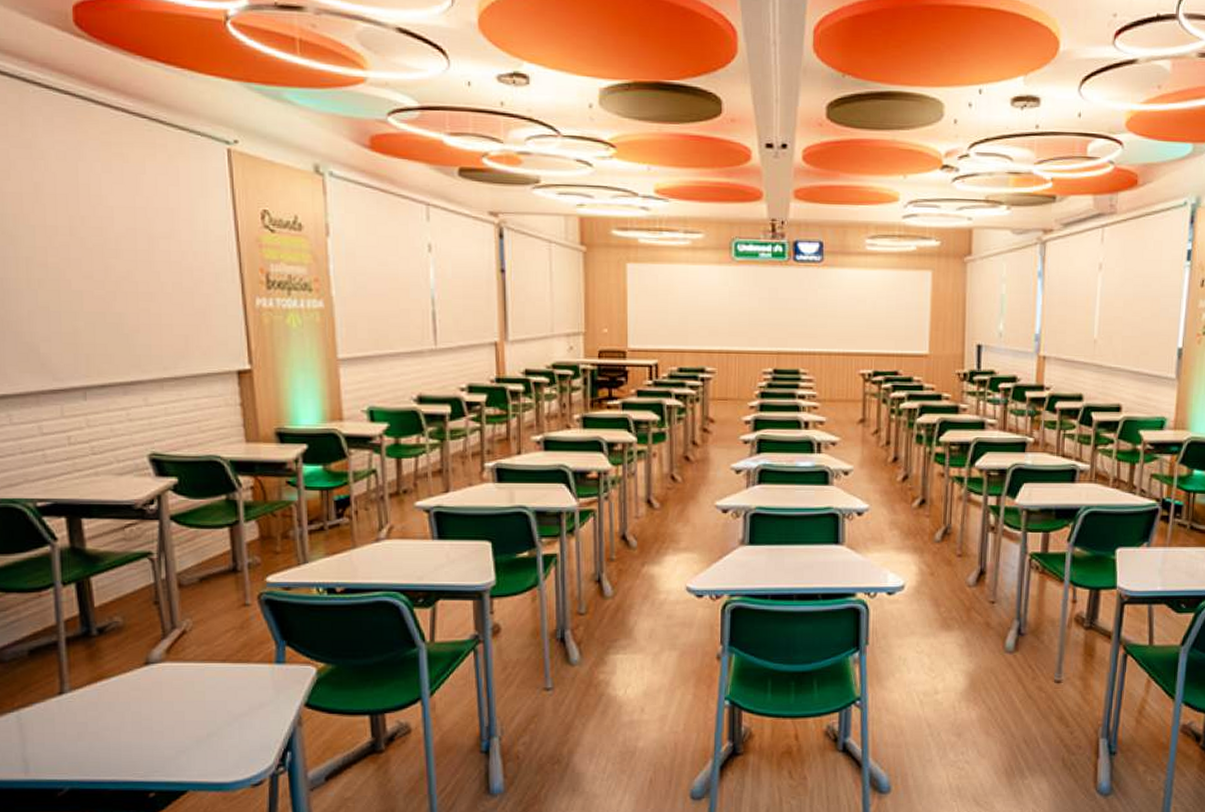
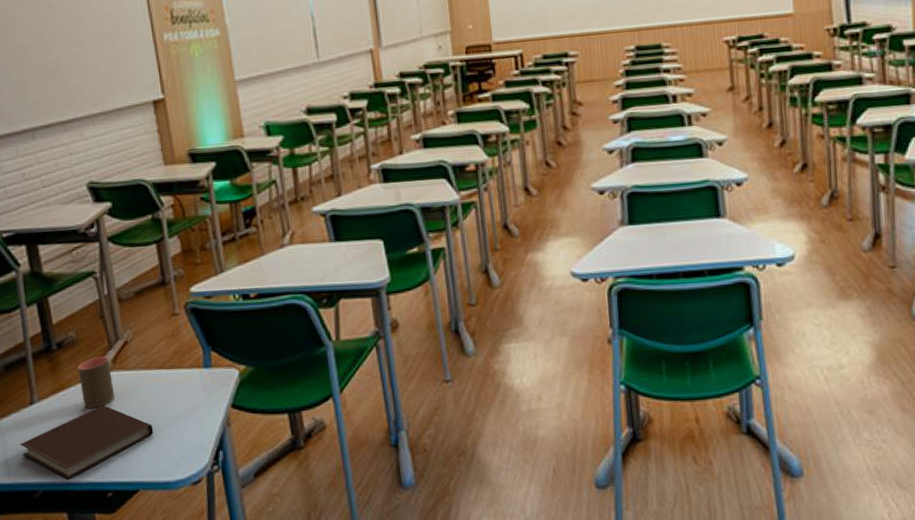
notebook: none [43,699,210,779] -> present [20,405,154,481]
cup: none [122,645,166,701] -> present [77,356,115,409]

